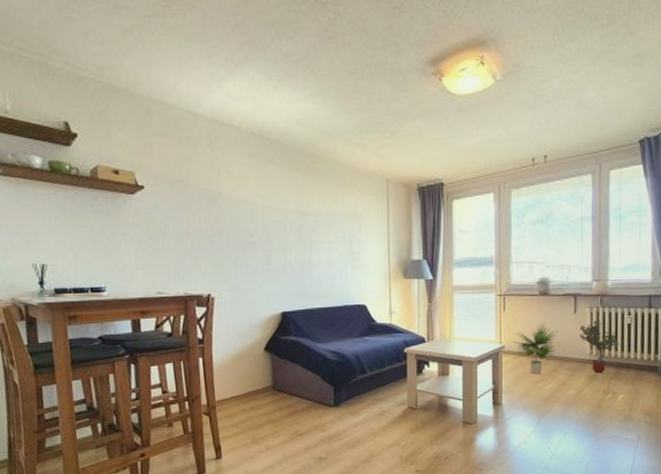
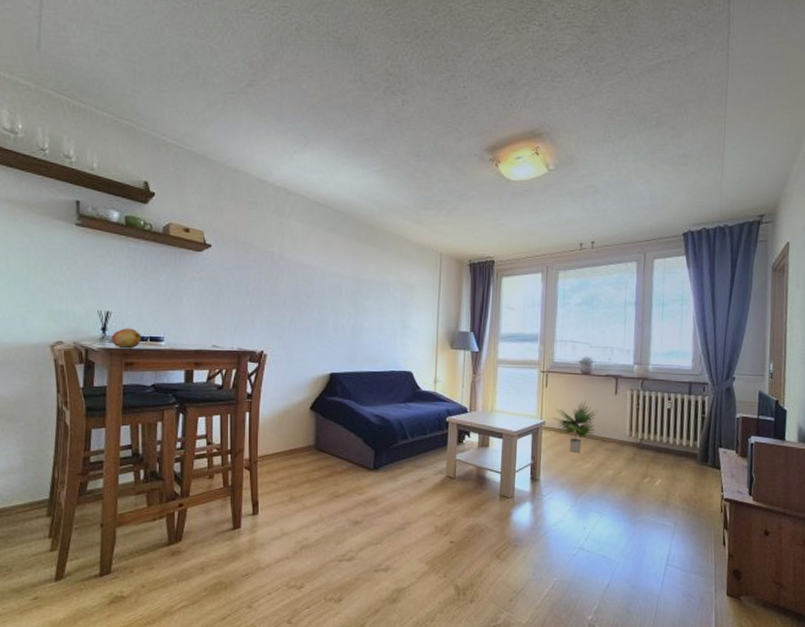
fruit: none [50,280,82,302] -> present [111,328,142,349]
potted tree: present [579,317,620,373] -> none [619,400,659,455]

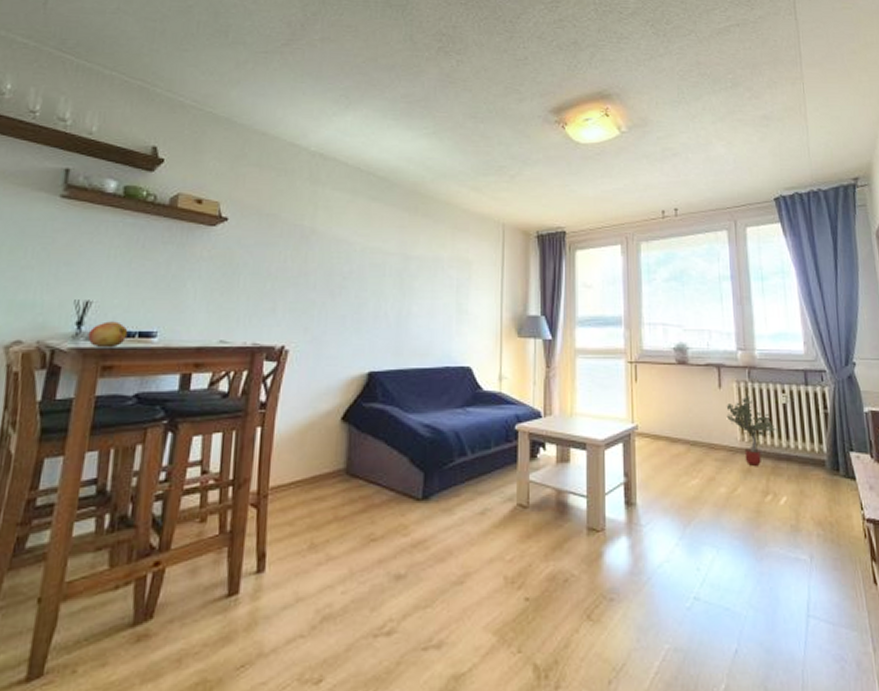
plant: present [552,400,598,453] -> none [646,396,701,465]
potted tree: none [619,400,659,455] -> present [726,394,776,466]

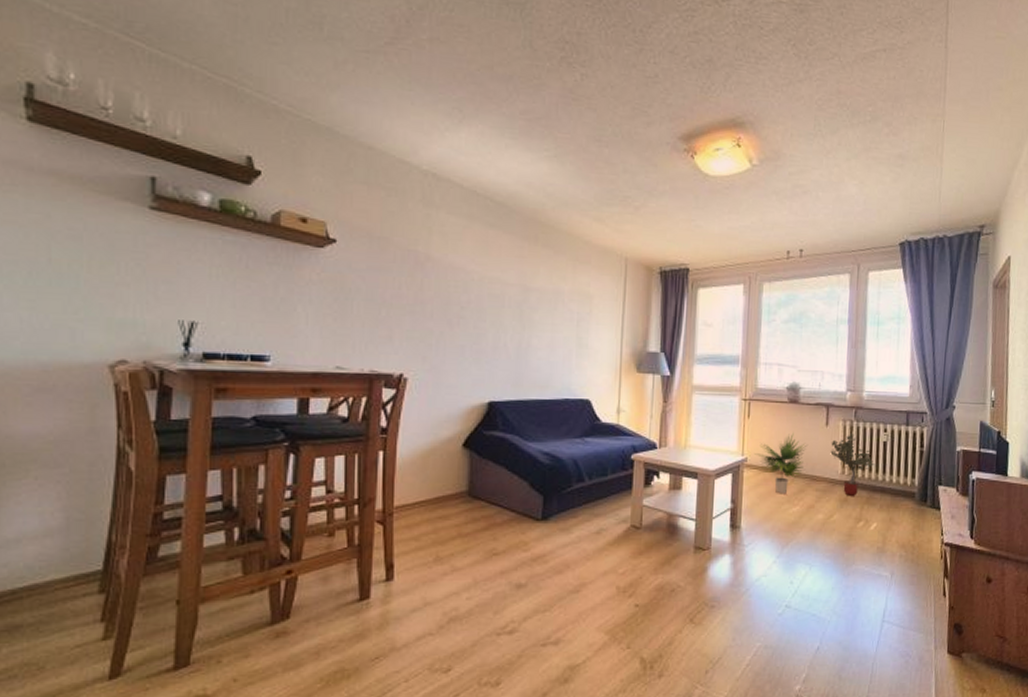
fruit: present [87,321,128,348] -> none [197,343,239,371]
plant: none [646,396,701,465] -> present [755,432,807,494]

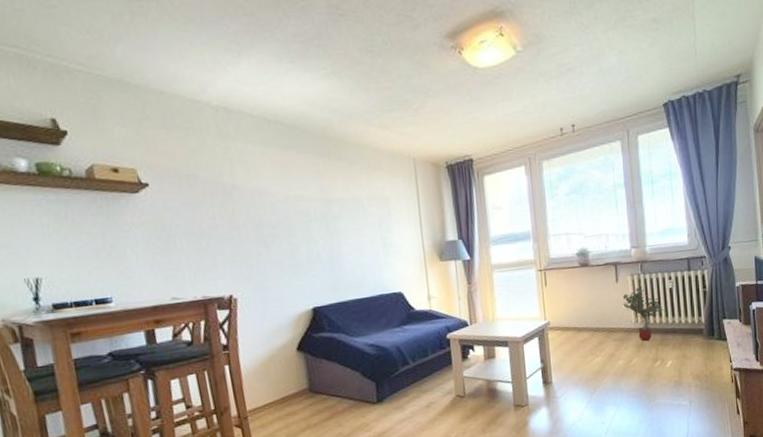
plant: present [755,432,807,494] -> none [556,293,602,349]

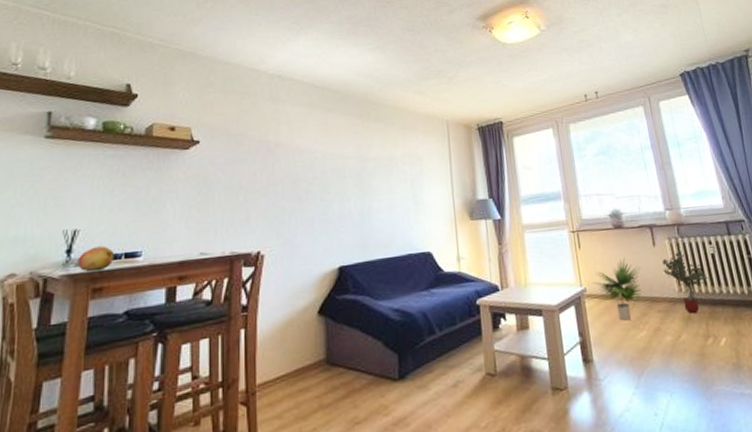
fruit: none [47,293,86,319] -> present [77,246,115,272]
plant: none [556,293,602,349] -> present [592,257,642,321]

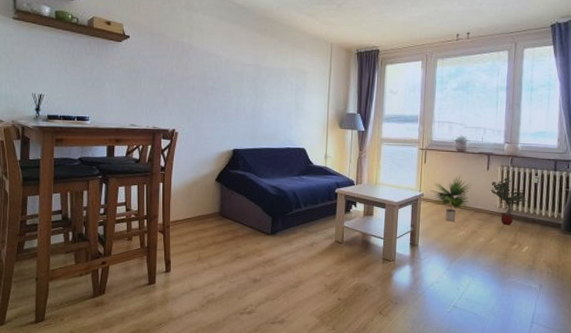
fruit: present [77,246,115,272] -> none [44,109,70,127]

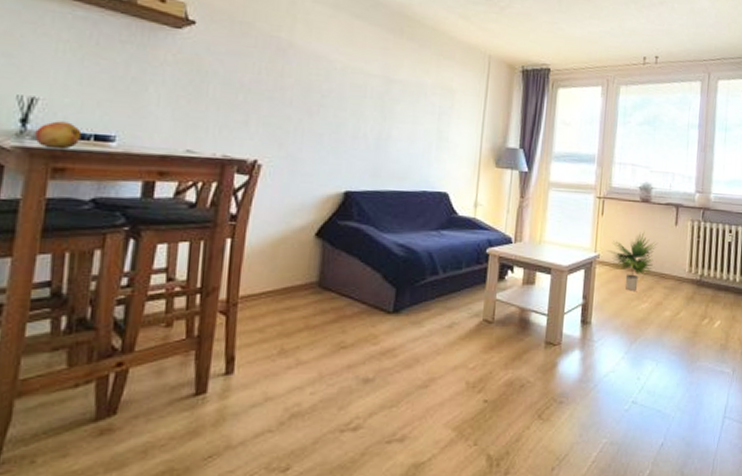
fruit: none [44,109,70,127] -> present [34,121,82,150]
potted tree: present [490,175,527,225] -> none [679,232,719,294]

